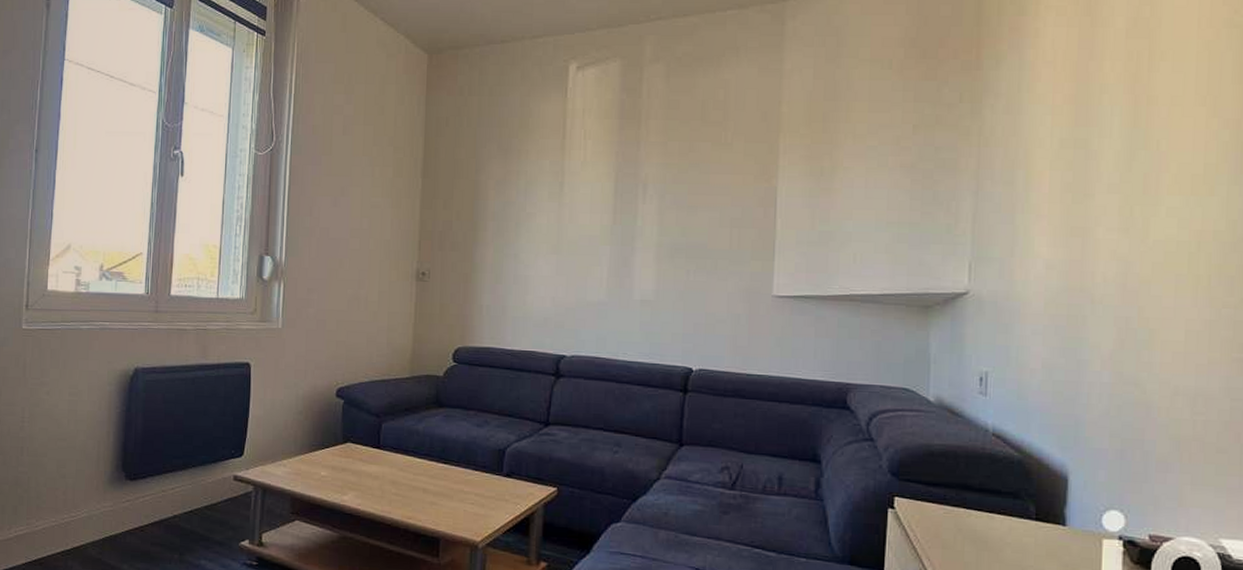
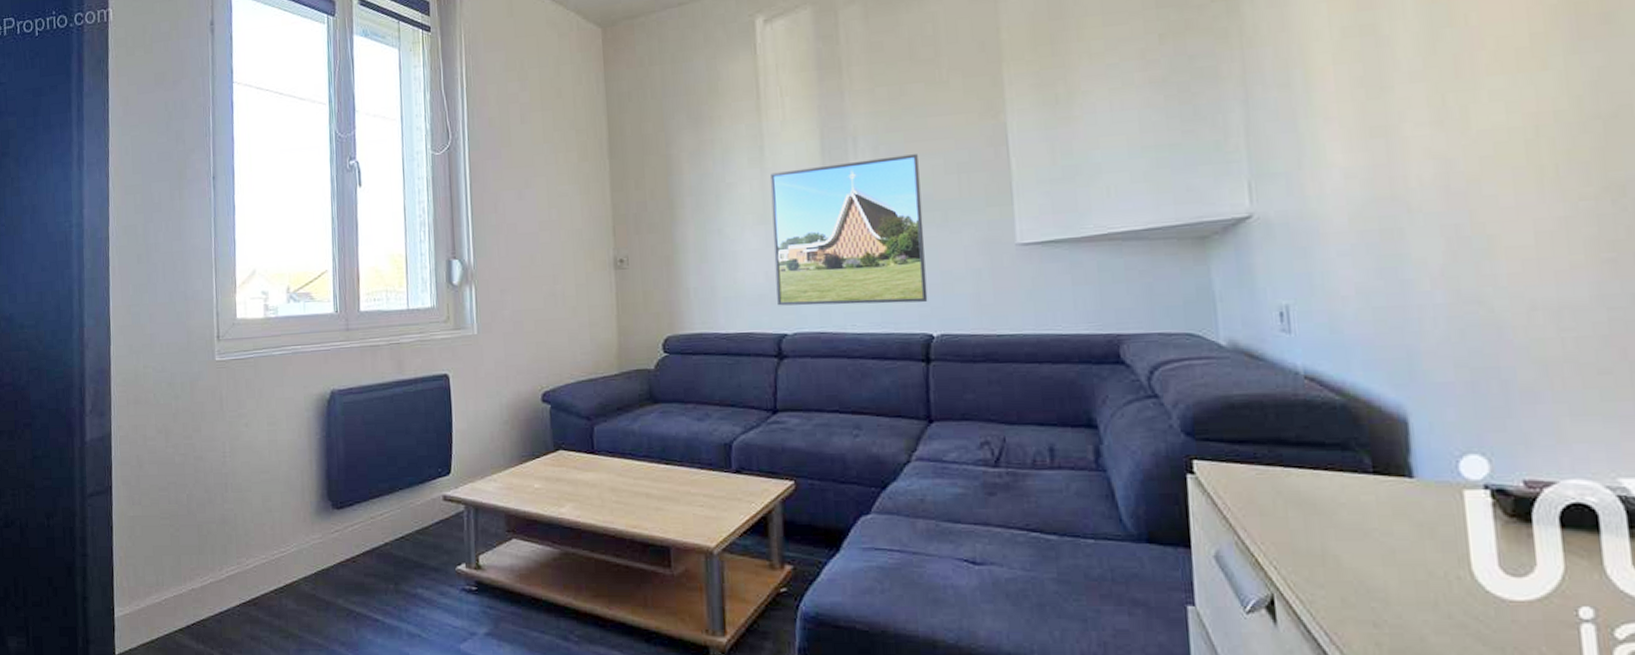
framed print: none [560,205,698,339] -> present [770,154,928,306]

